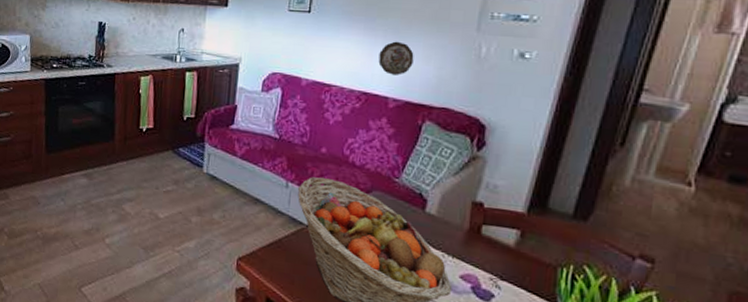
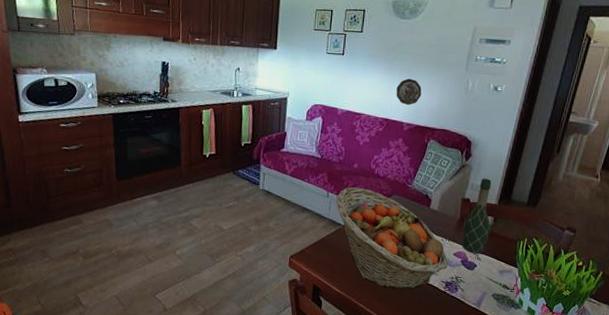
wine bottle: none [472,175,518,280] -> present [462,178,492,254]

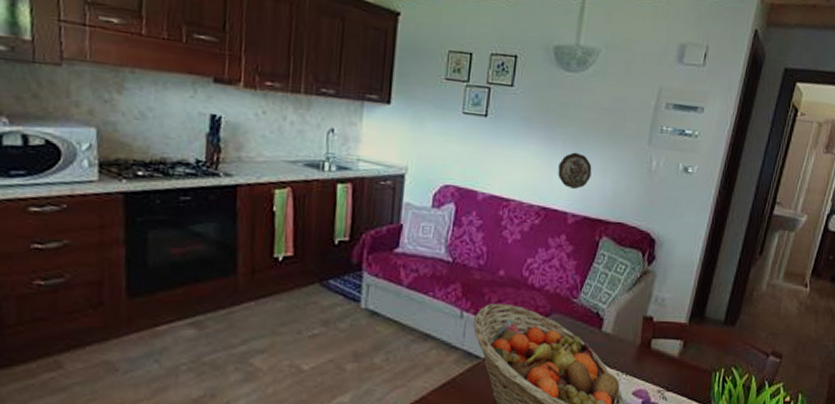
wine bottle: present [462,178,492,254] -> none [643,288,681,391]

